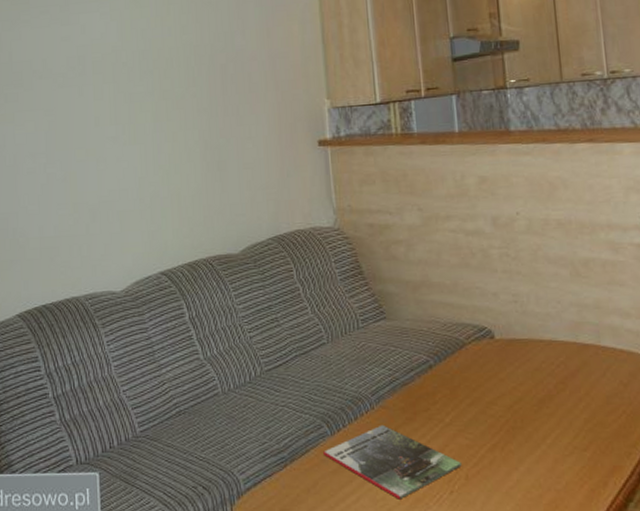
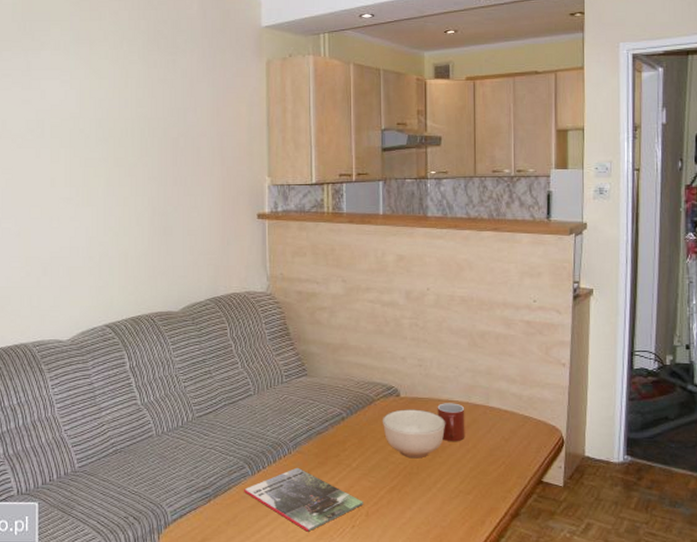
bowl: none [475,352,552,410] -> present [382,409,446,459]
mug: none [539,343,576,388] -> present [437,403,465,441]

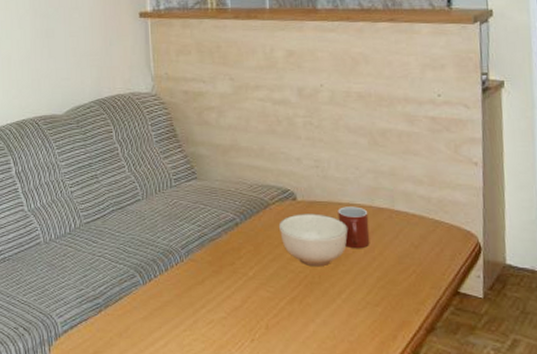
magazine: present [244,467,363,532] -> none [136,276,263,345]

